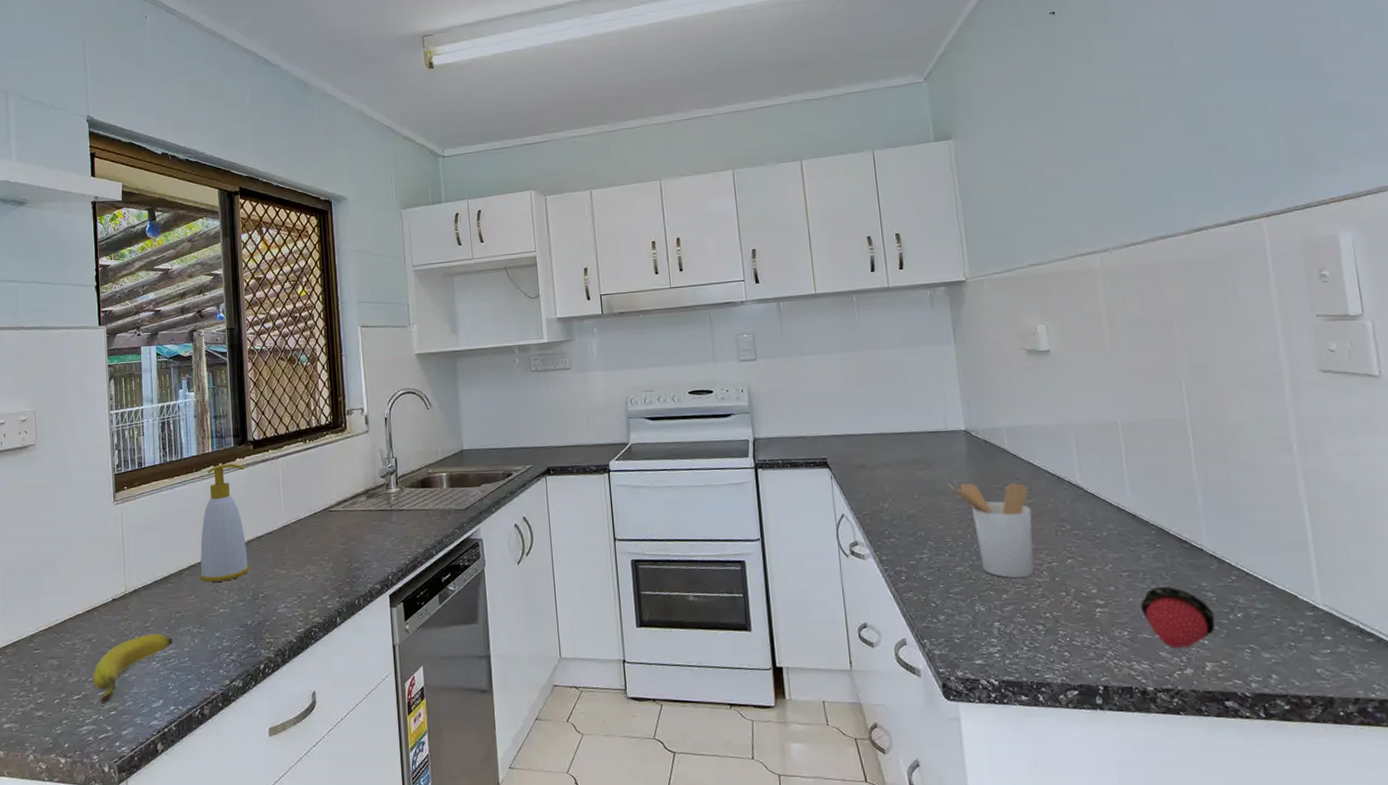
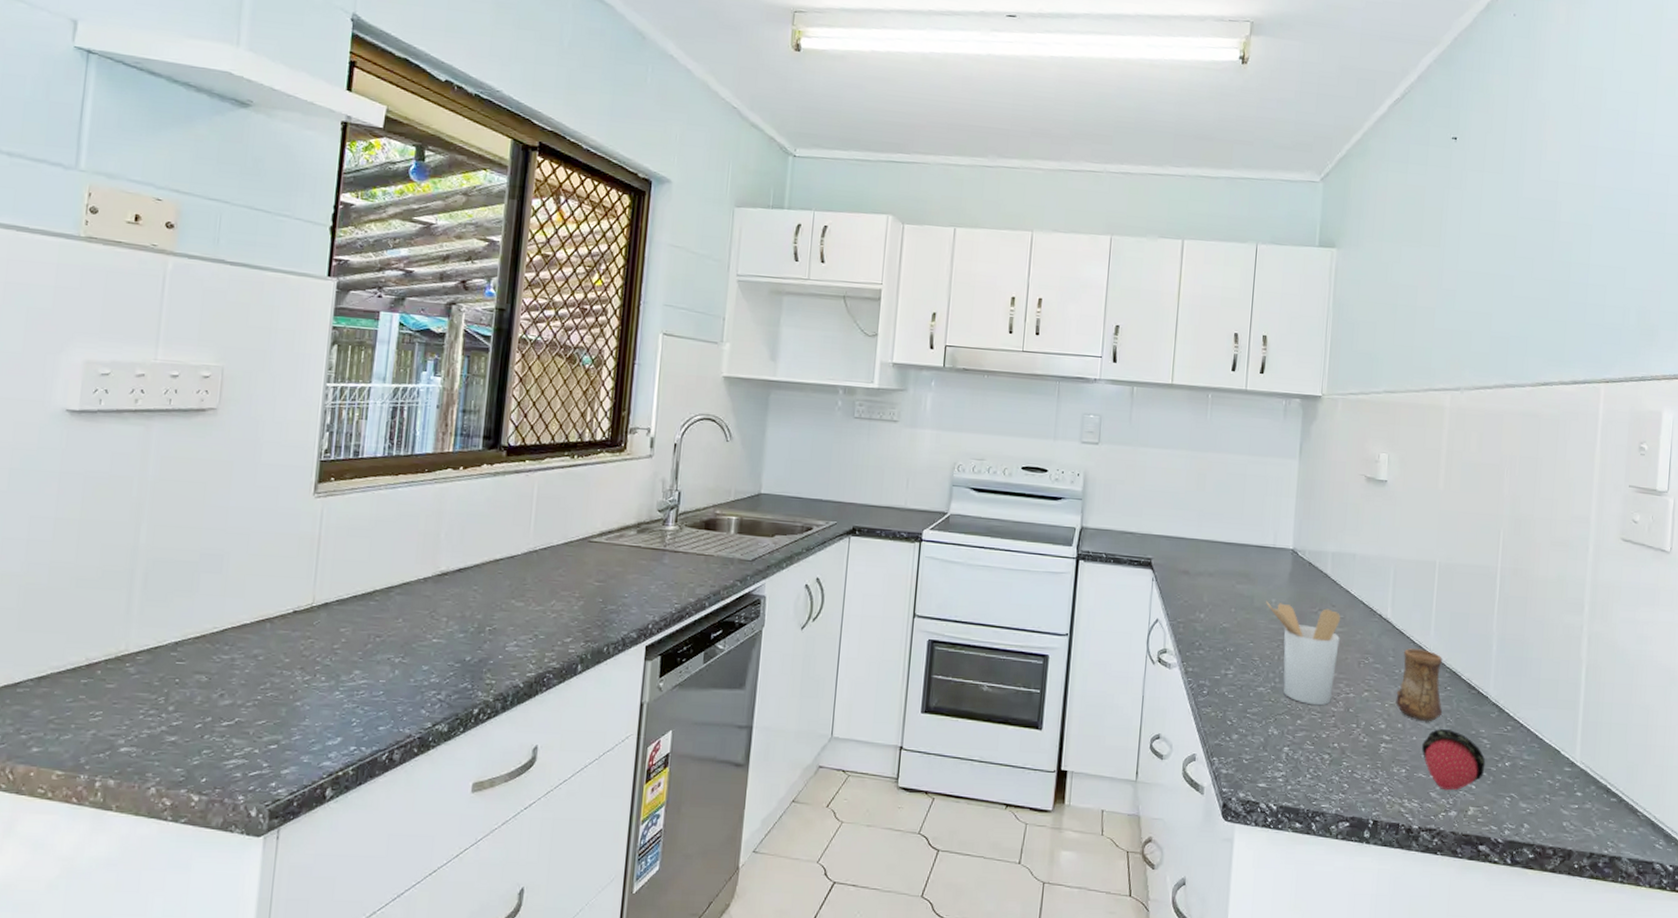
banana: present [92,634,173,703] -> none [251,658,366,734]
soap bottle: present [199,463,250,582] -> none [413,468,492,607]
cup: none [1102,509,1157,582] -> present [1395,648,1443,722]

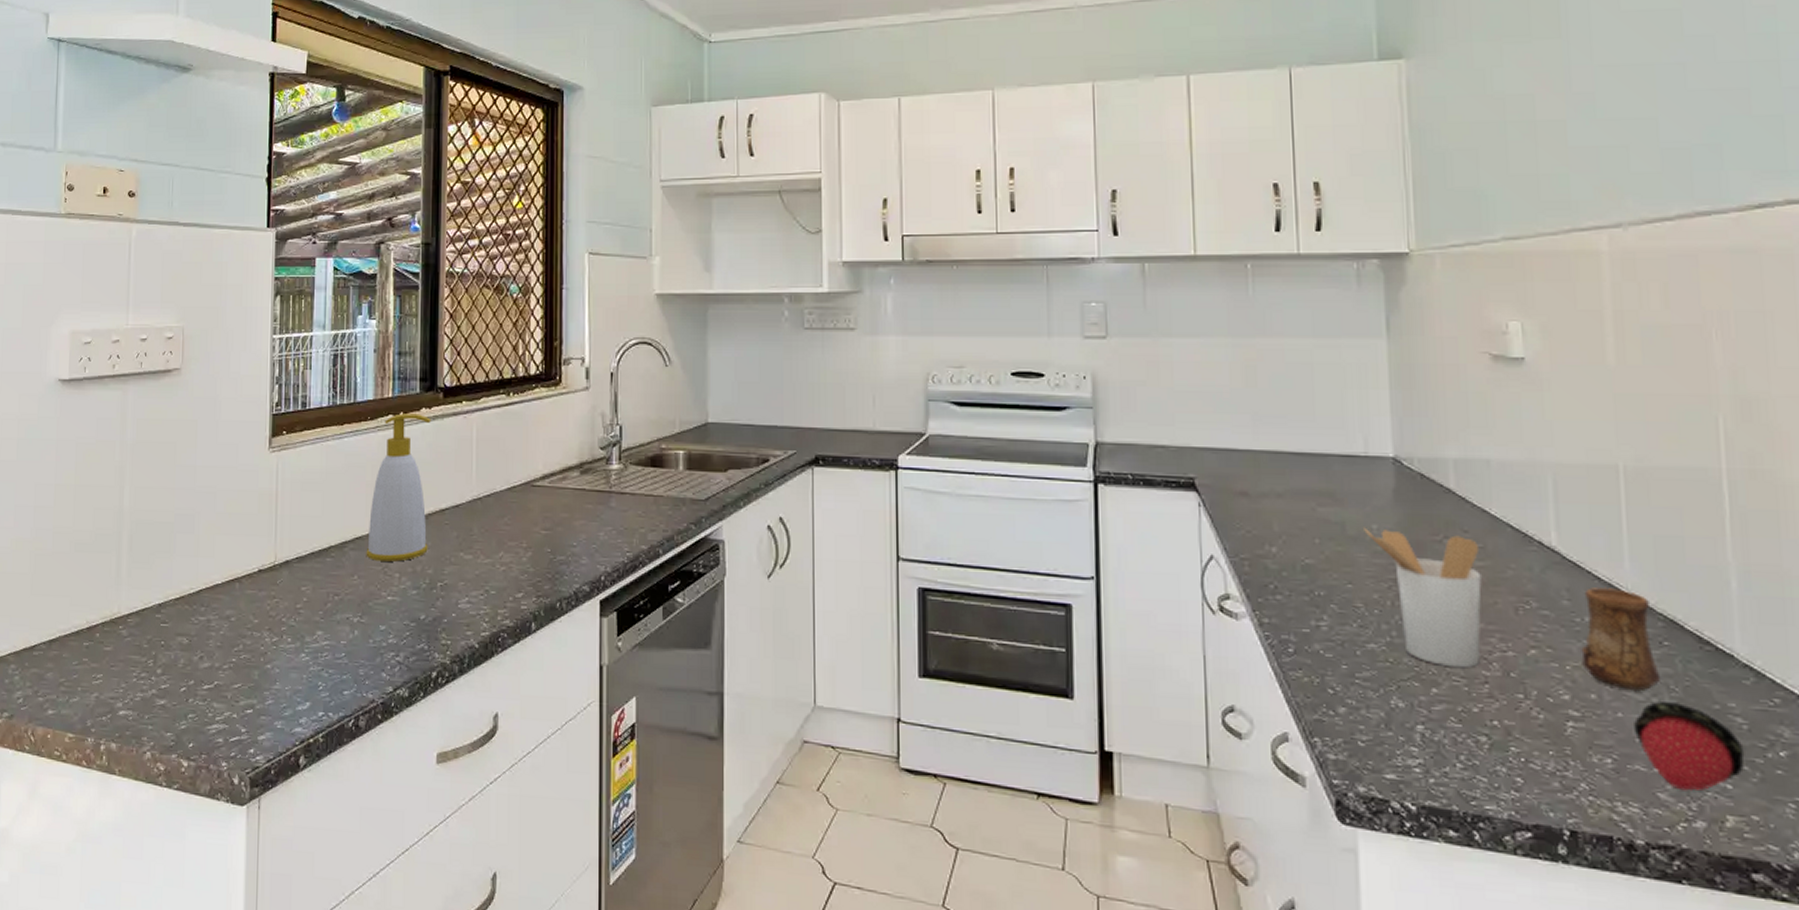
soap bottle: none [413,468,492,607] -> present [366,413,431,562]

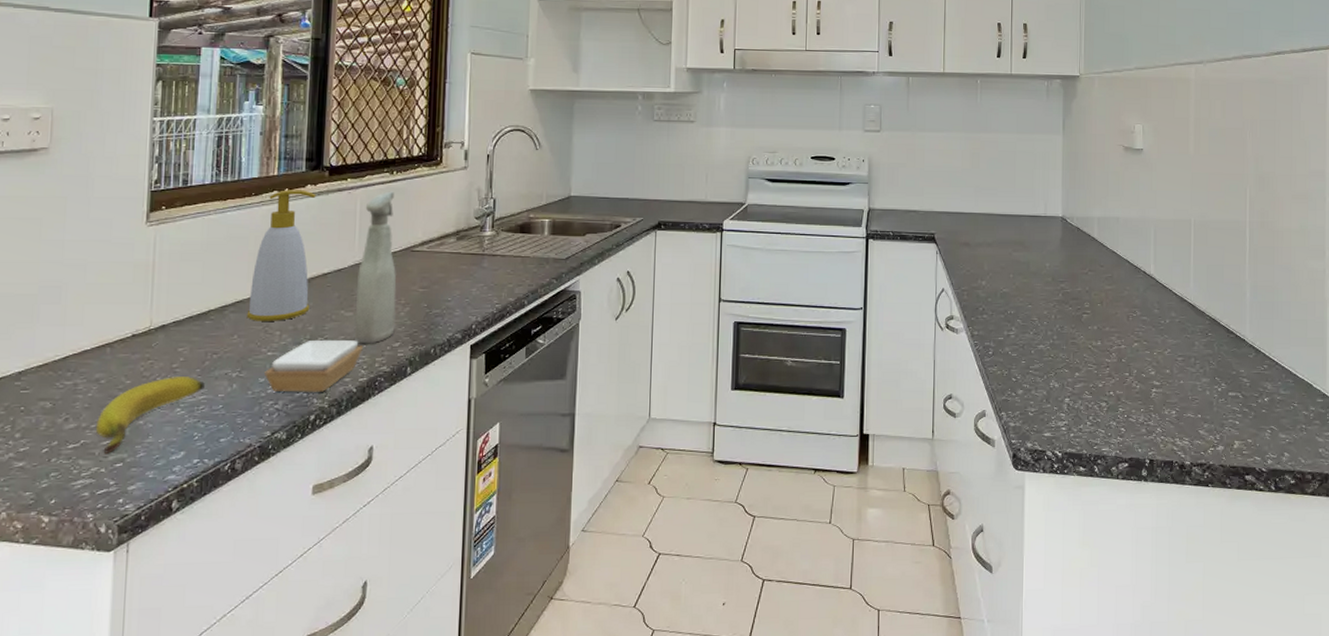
banana: none [227,618,327,698] -> present [95,376,205,454]
soap dish: none [385,584,484,646] -> present [265,339,363,393]
spray bottle: none [474,415,517,593] -> present [354,191,397,344]
utensil holder: present [1364,527,1482,668] -> none [1041,265,1109,358]
cup: present [1581,586,1661,692] -> none [1163,299,1206,366]
fruit: present [1634,700,1745,791] -> none [1189,371,1247,428]

